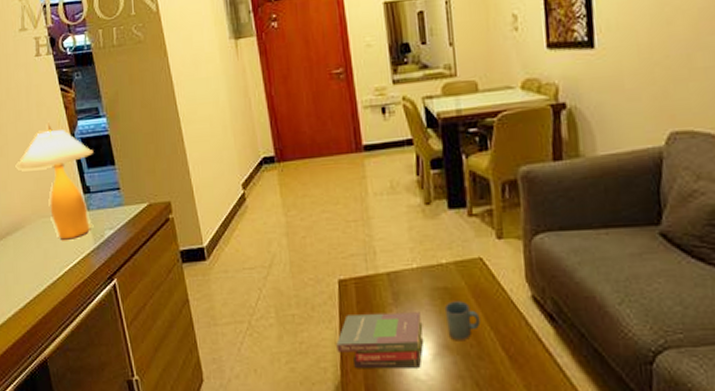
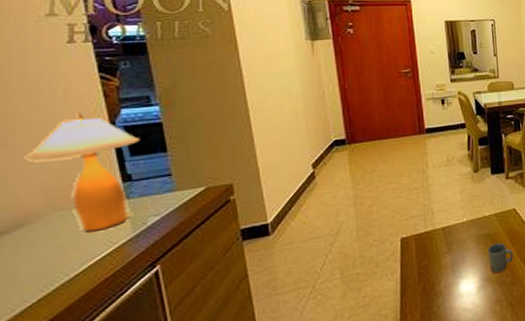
books: present [336,312,424,368] -> none [397,255,471,310]

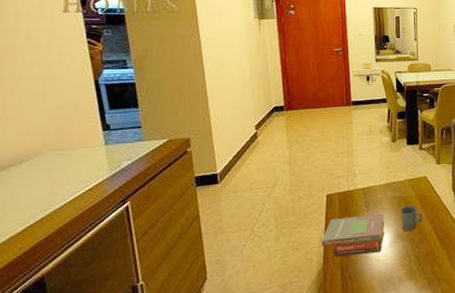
table lamp: present [26,110,140,232] -> none [29,69,117,170]
books: none [397,255,471,310] -> present [321,214,385,256]

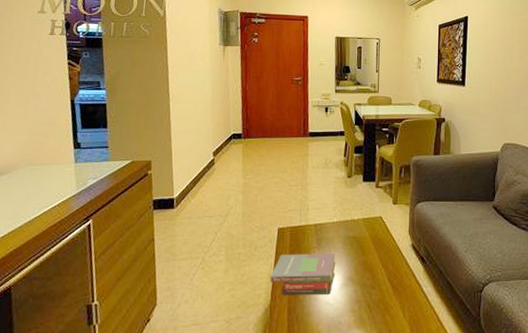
mug: present [400,205,423,232] -> none [352,246,376,275]

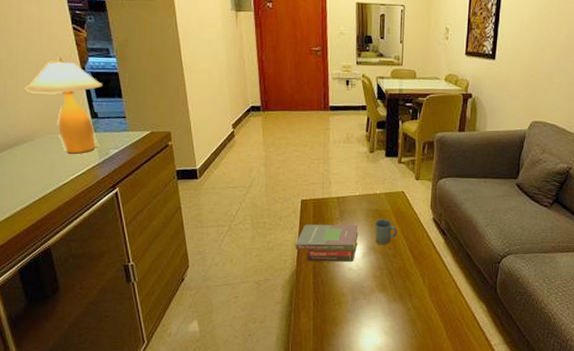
table lamp: none [13,88,90,185] -> present [26,55,103,154]
mug: none [352,246,376,275] -> present [374,219,398,245]

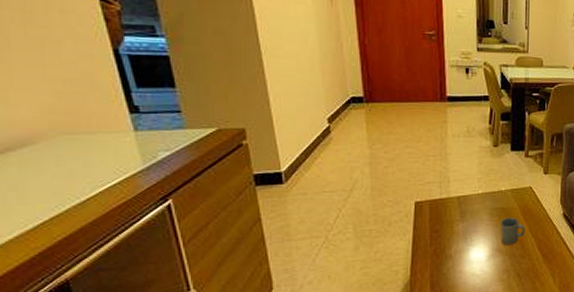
table lamp: present [26,55,103,154] -> none [25,32,146,159]
books: present [295,224,359,262] -> none [408,226,482,269]

